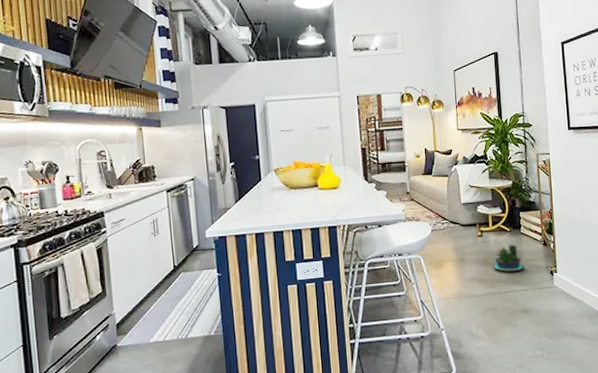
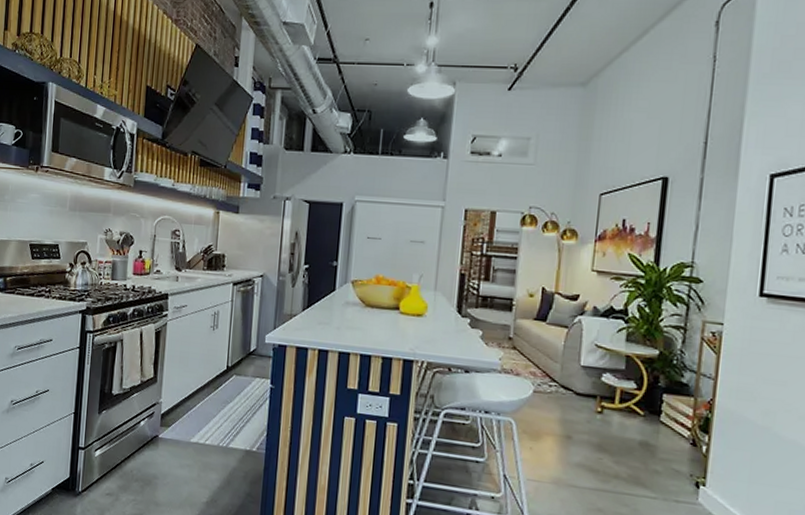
potted plant: present [493,244,524,272] -> none [611,433,657,470]

